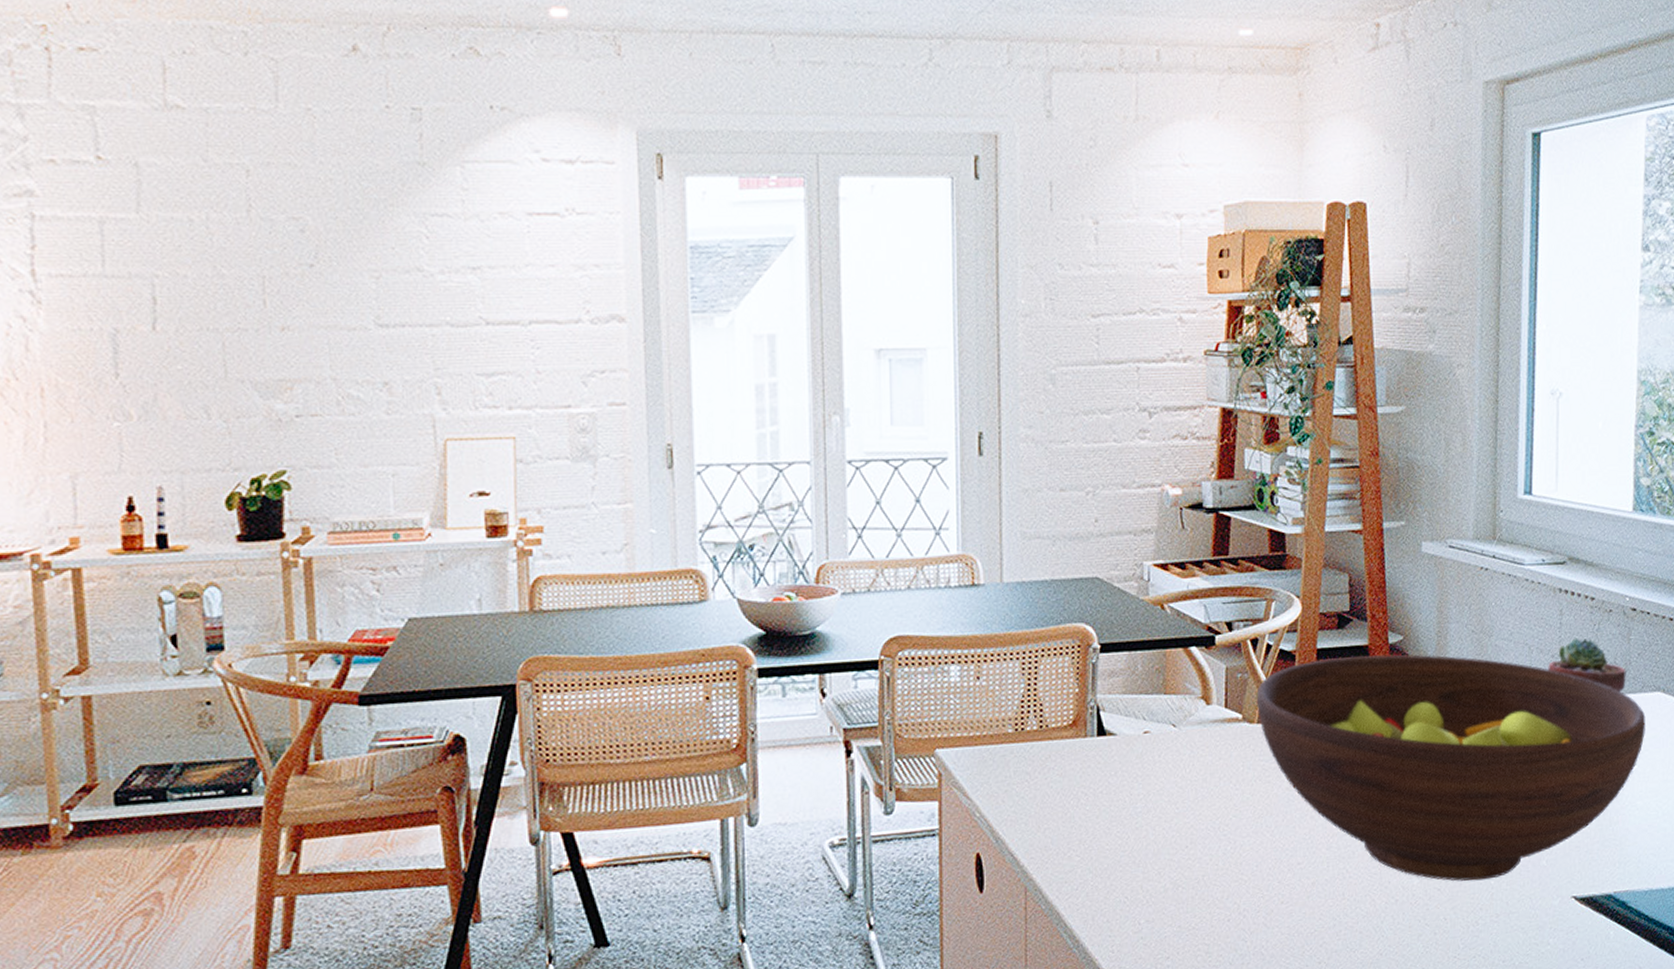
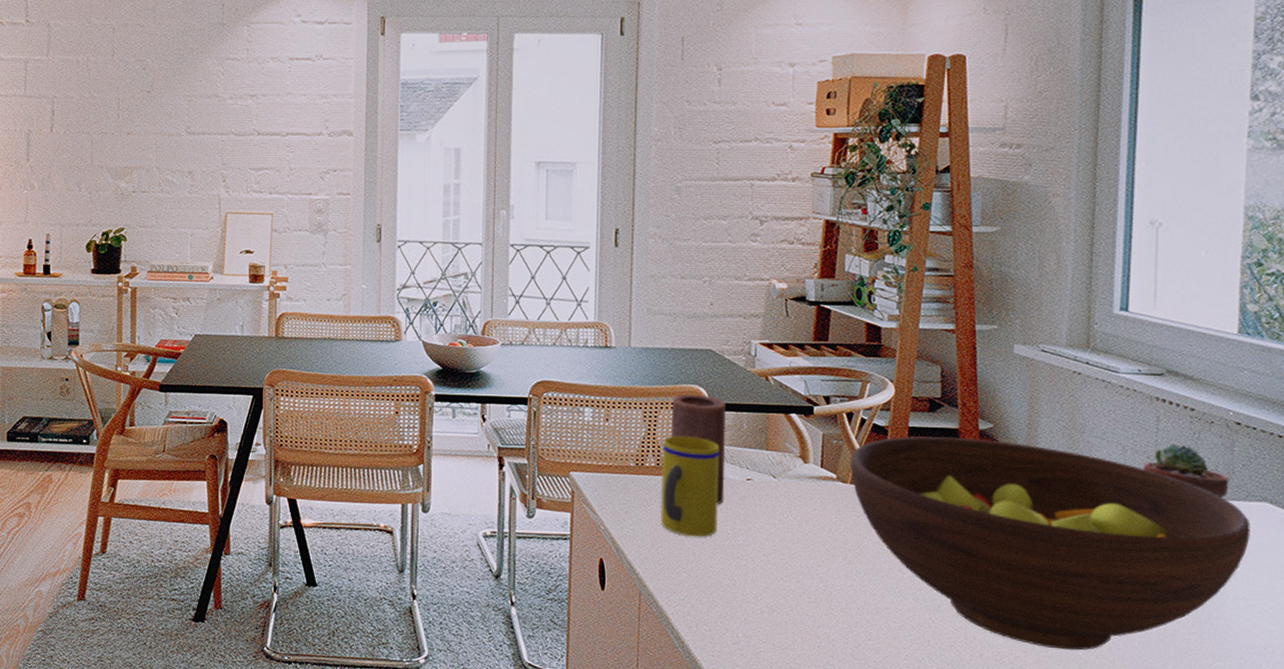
mug: none [1044,687,1112,811] -> present [660,436,720,537]
candle: none [1055,634,1119,768] -> present [672,394,726,505]

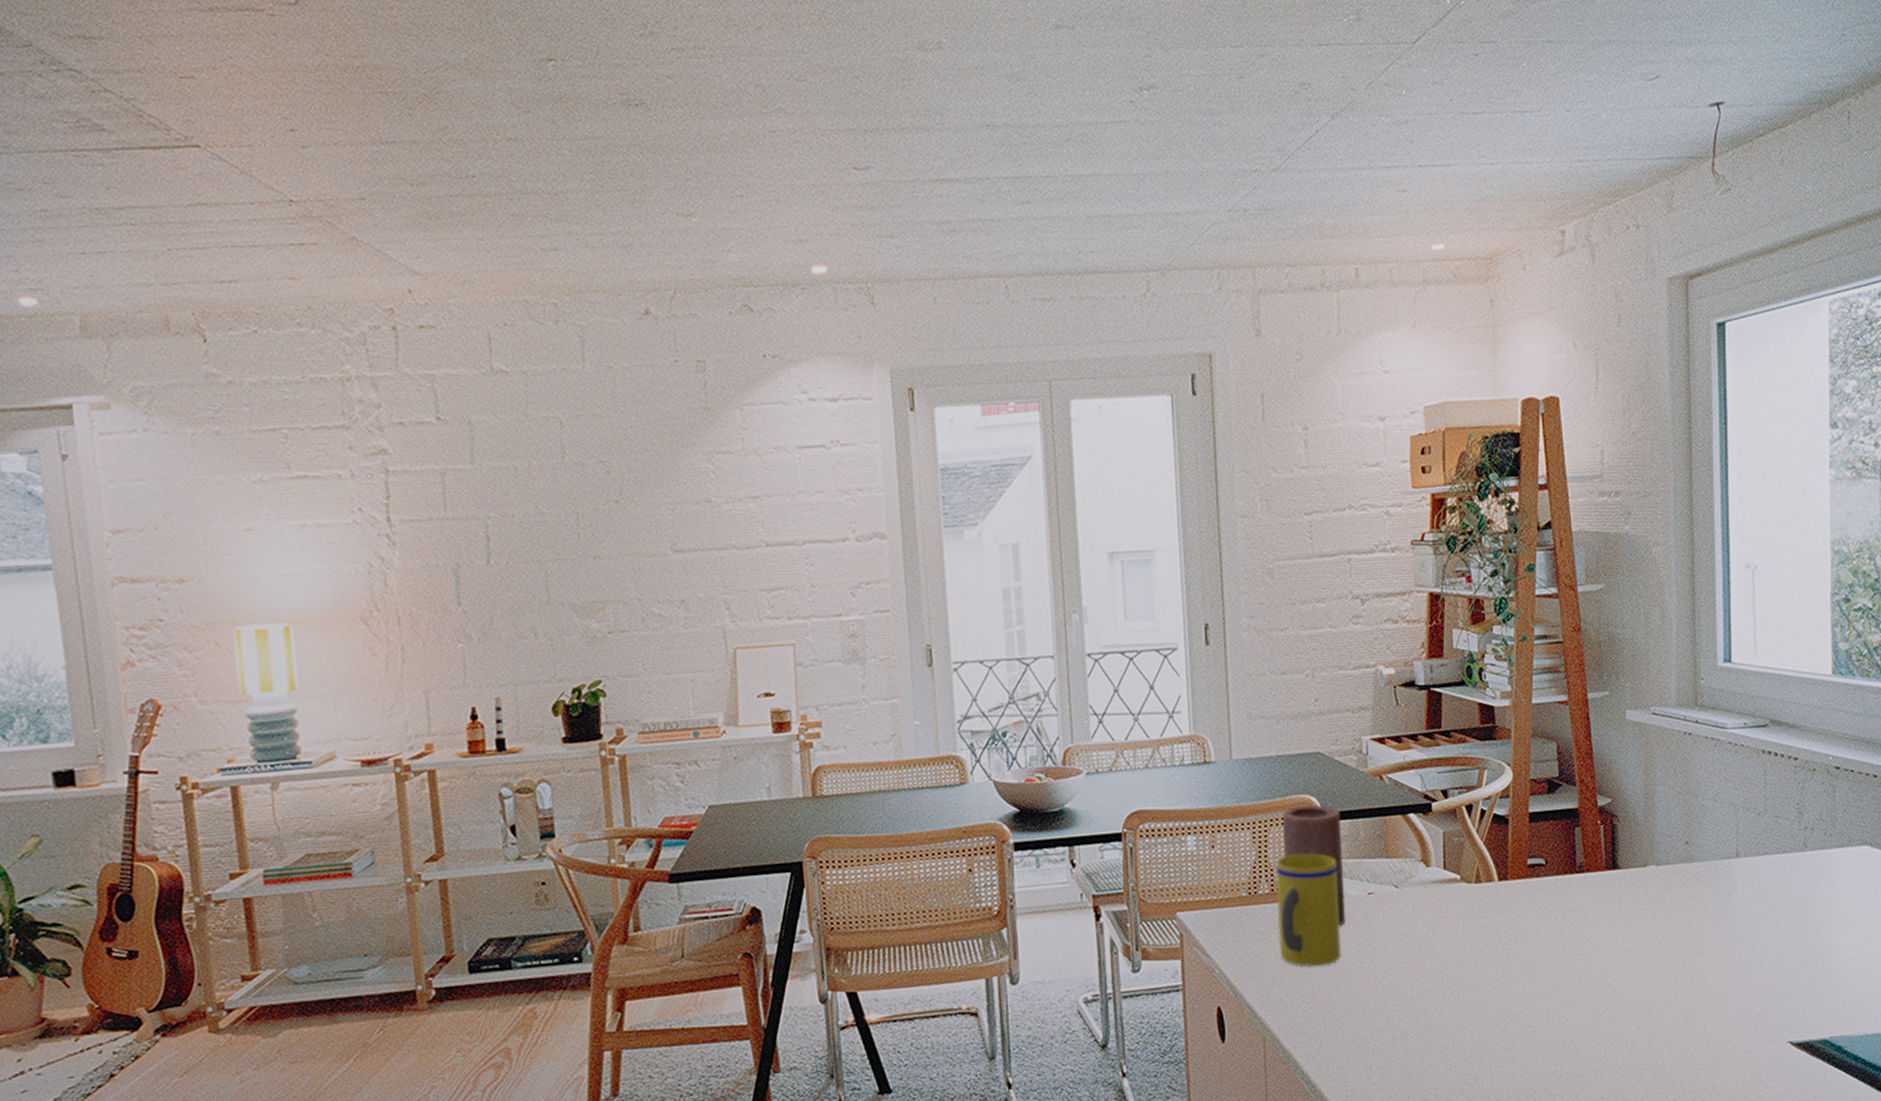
fruit bowl: present [850,436,1251,651] -> none [1473,815,1854,1028]
potted succulent: present [1143,443,1229,498] -> none [1754,796,1833,846]

